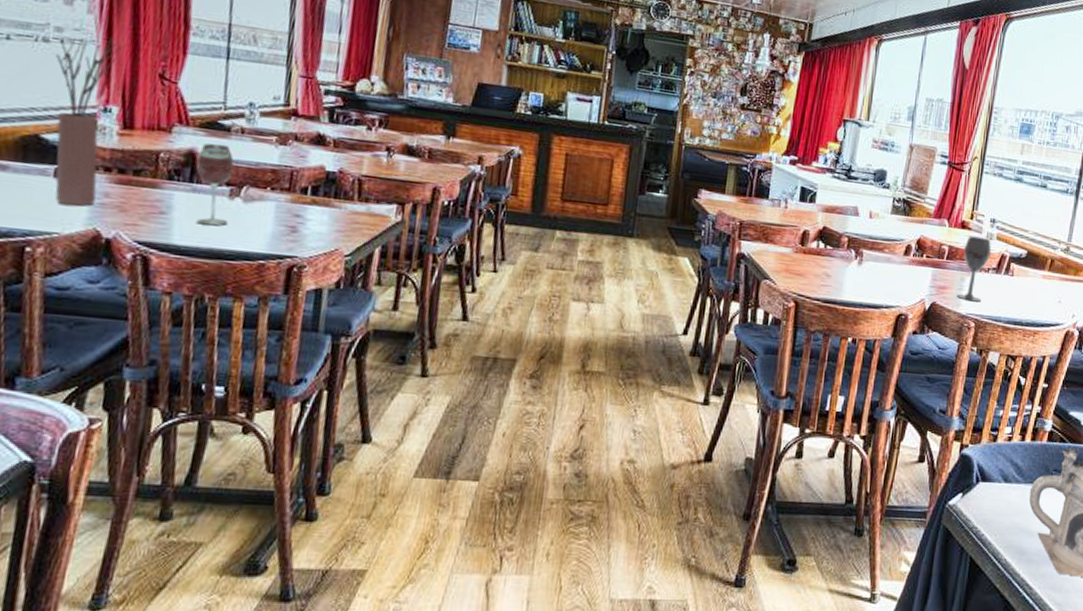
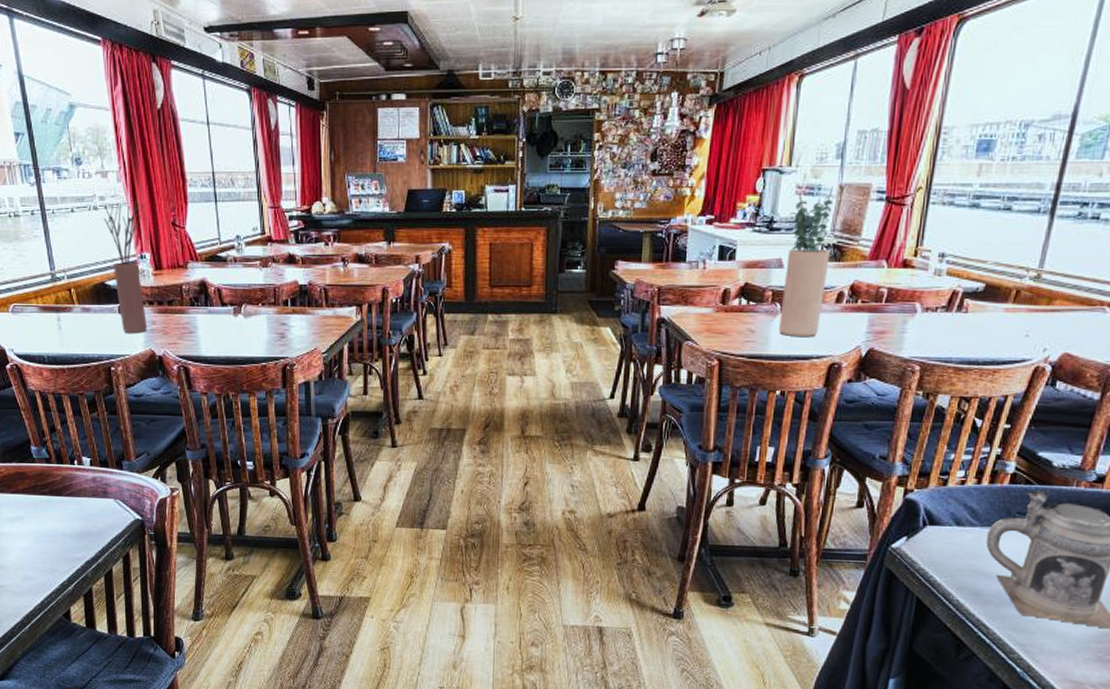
wineglass: present [196,143,235,226] -> none [207,273,236,339]
vase: none [853,145,906,287] -> present [779,186,836,338]
wine glass: present [957,236,991,302] -> none [898,275,940,344]

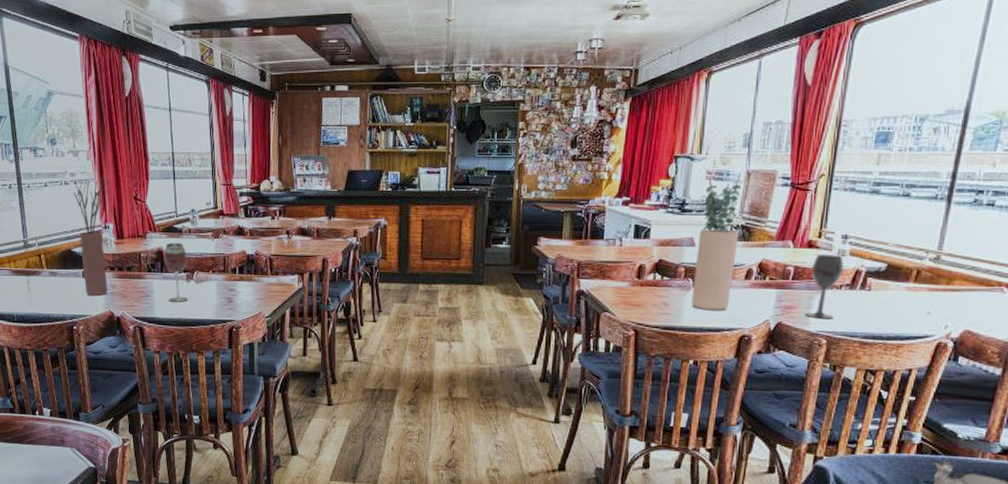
wineglass: none [207,273,236,339] -> present [163,242,188,302]
wine glass: none [898,275,940,344] -> present [805,254,844,319]

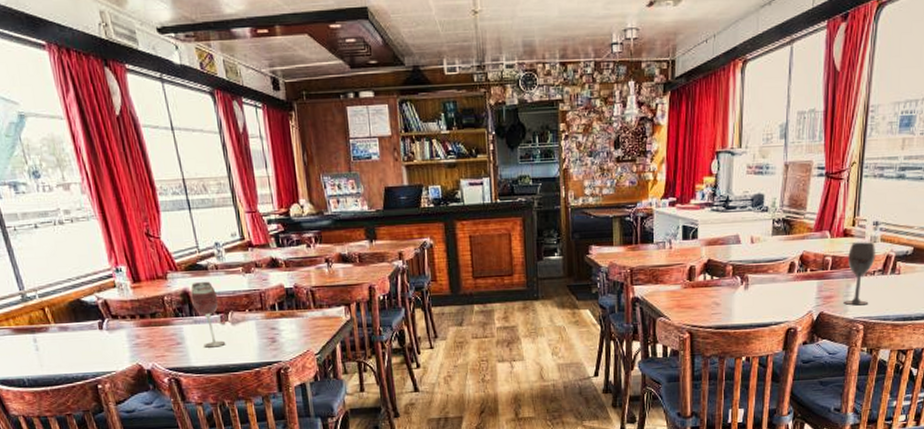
vase: present [73,174,109,297] -> none [71,209,132,350]
vase: present [691,172,743,311] -> none [741,165,782,307]

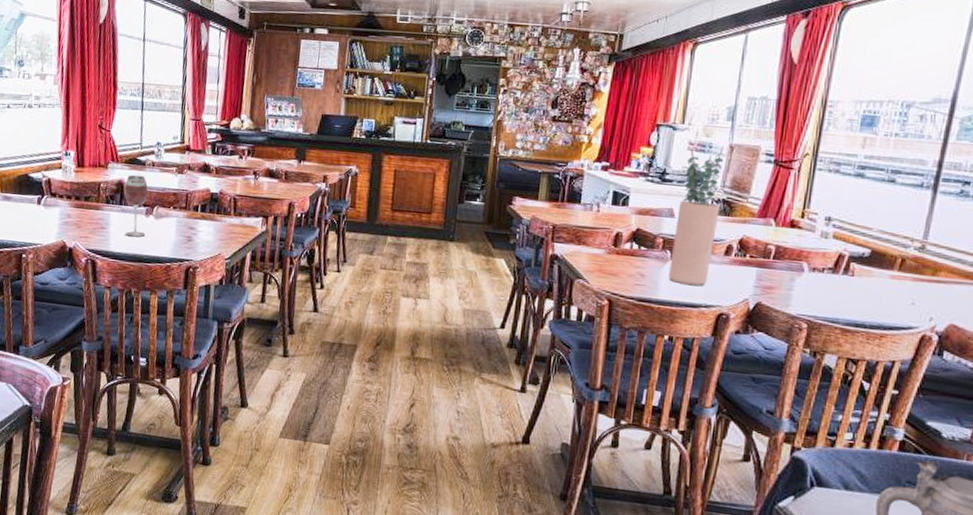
vase: none [741,165,782,307] -> present [668,145,726,286]
wine glass: present [844,242,875,306] -> none [786,235,826,303]

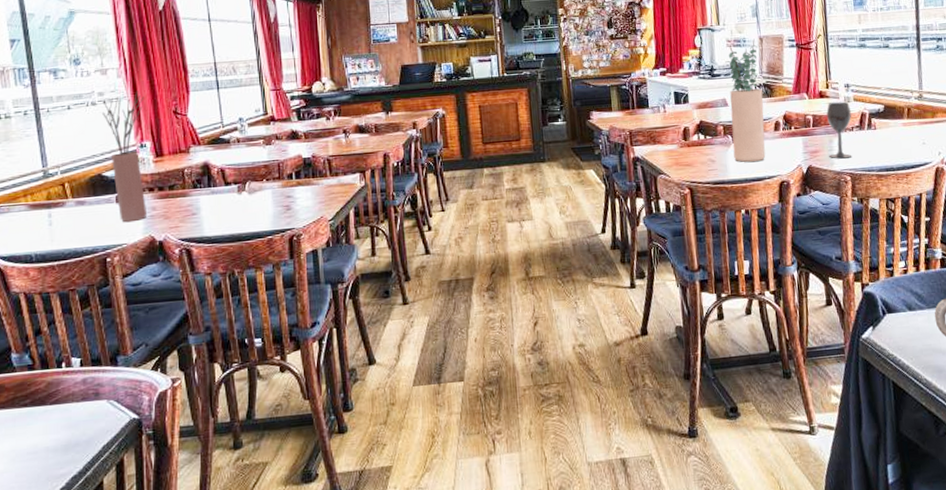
vase: none [36,100,75,225] -> present [103,91,146,223]
wineglass: present [123,174,149,237] -> none [210,153,241,217]
wine glass: none [786,235,826,303] -> present [826,101,852,159]

